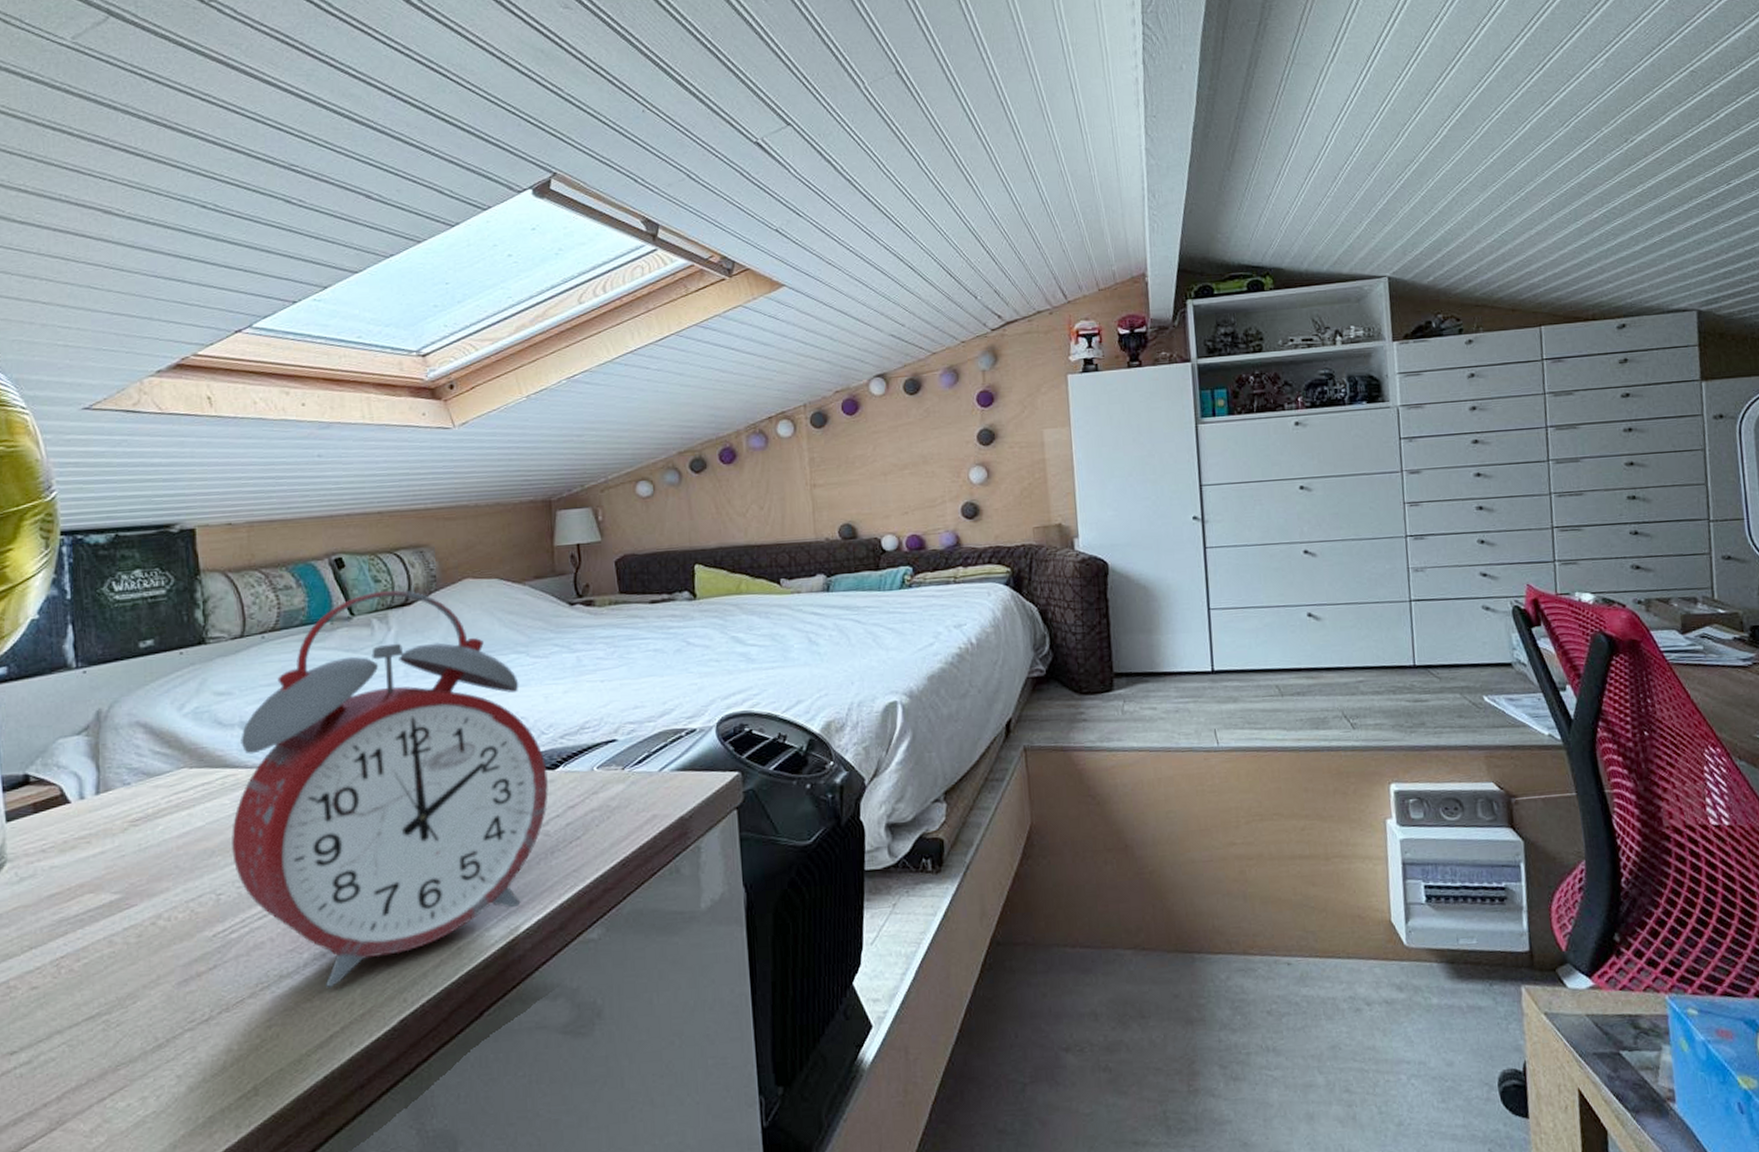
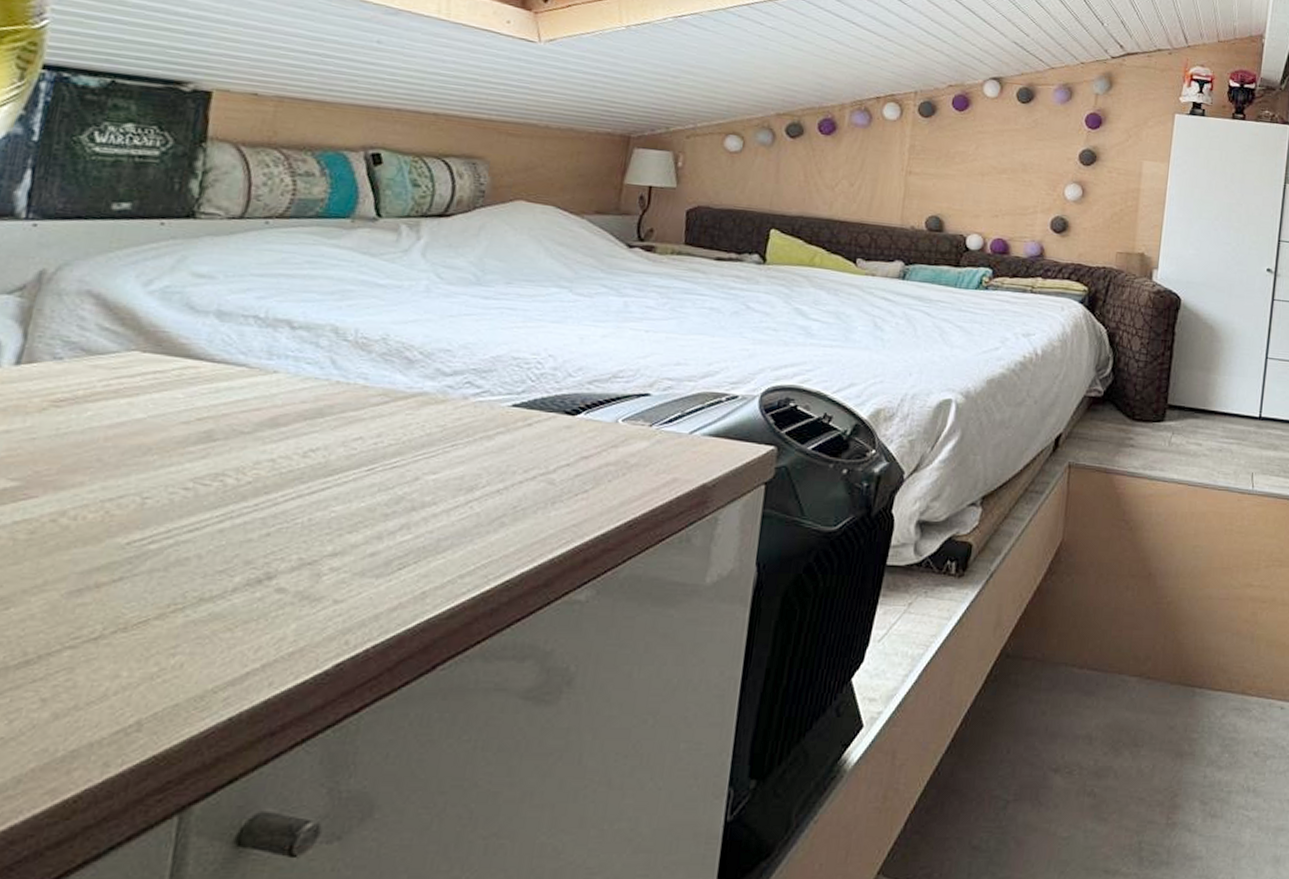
alarm clock: present [232,589,548,988] -> none [172,196,567,619]

